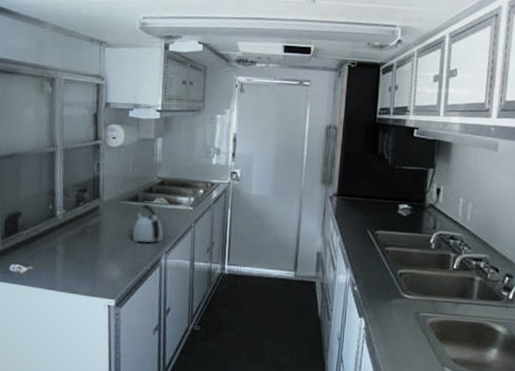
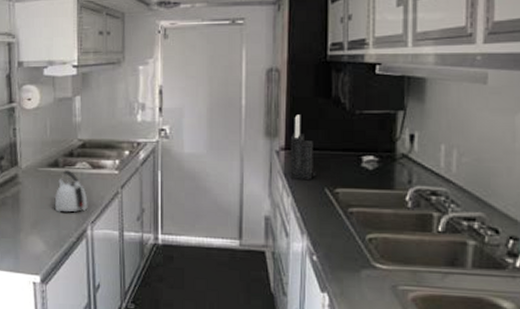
knife block: none [340,166,361,222] -> present [290,115,316,179]

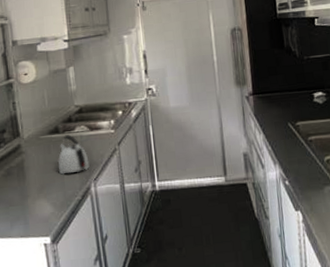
knife block: present [290,115,316,179] -> none [256,64,280,119]

